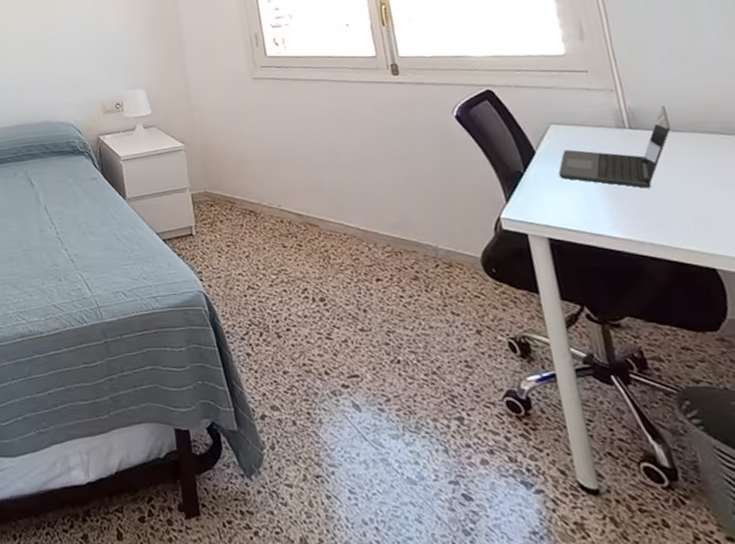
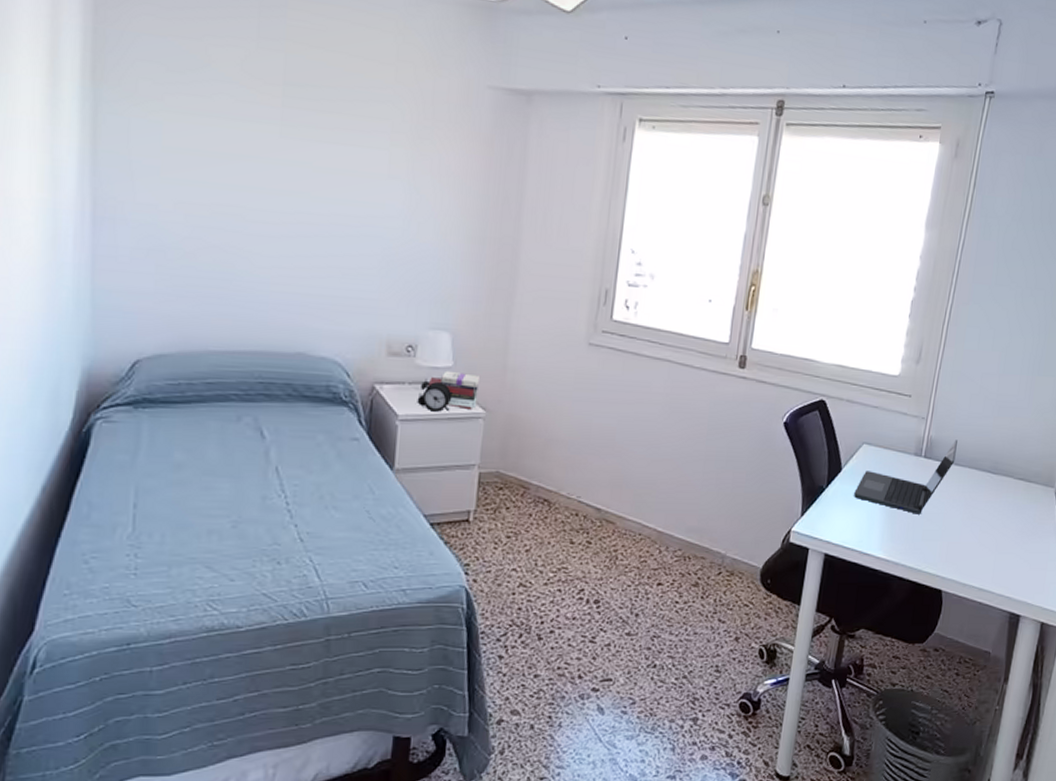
alarm clock: none [131,127,157,151] -> present [417,380,453,412]
books: none [136,117,177,145] -> present [428,370,481,409]

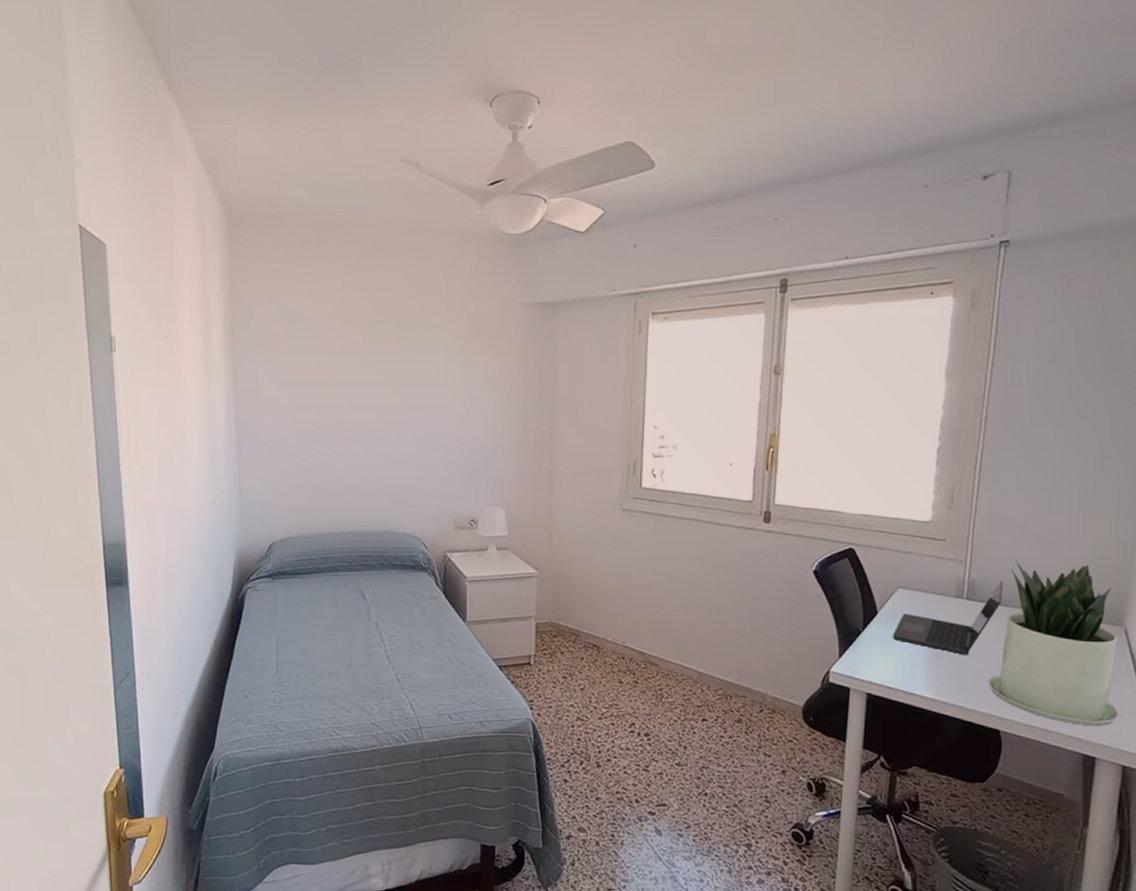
alarm clock: present [417,380,453,412] -> none [481,547,509,573]
books: present [428,370,481,409] -> none [489,539,532,570]
planter: none [935,419,1049,584] -> present [988,560,1121,726]

